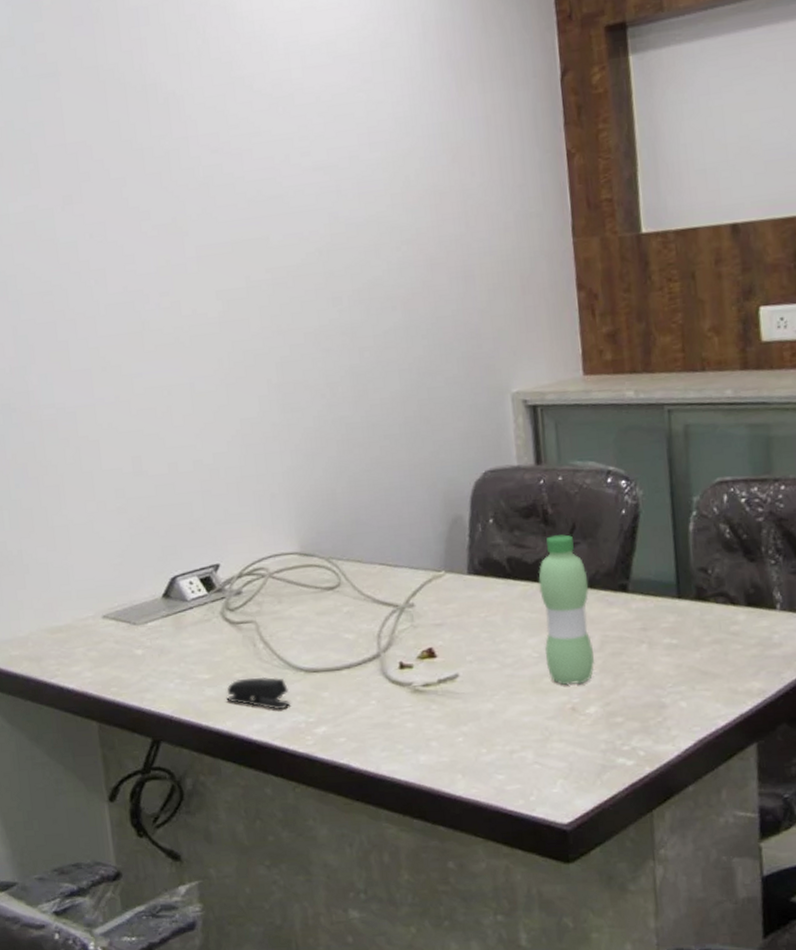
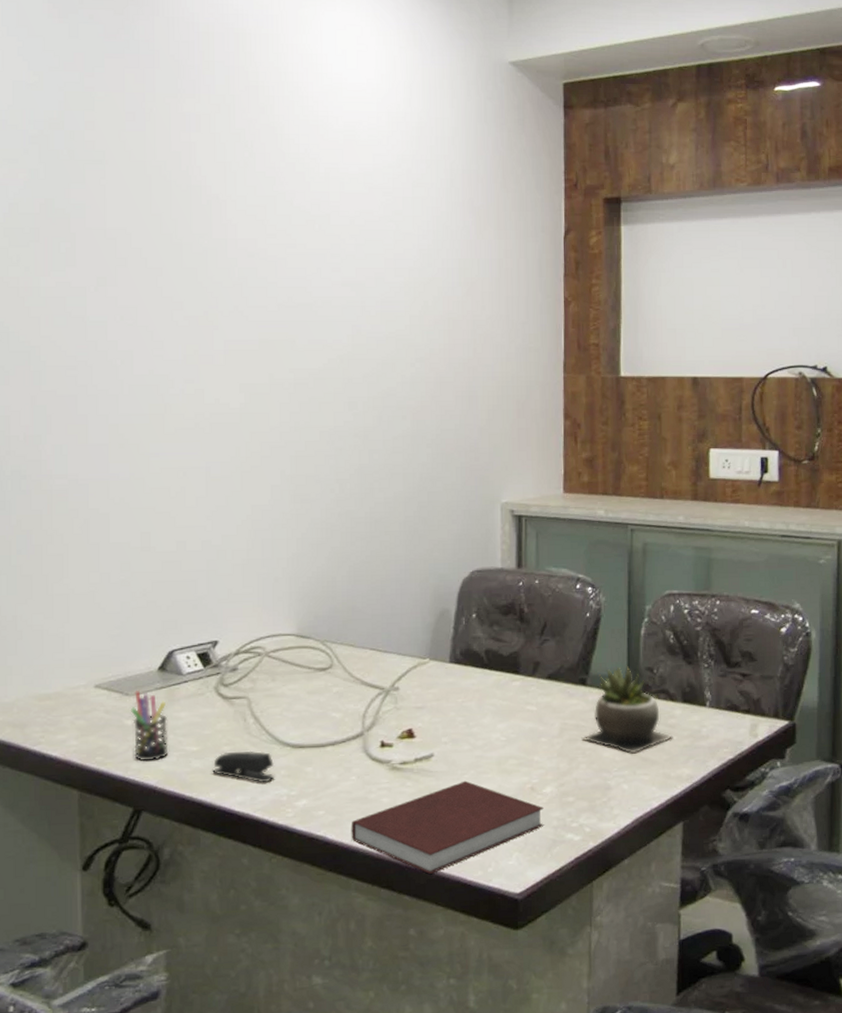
pen holder: none [140,619,181,691] -> present [131,691,169,762]
notebook: none [375,702,591,804] -> present [351,780,544,875]
water bottle: present [538,534,595,685] -> none [511,632,554,767]
succulent plant: none [626,566,738,667] -> present [581,665,673,754]

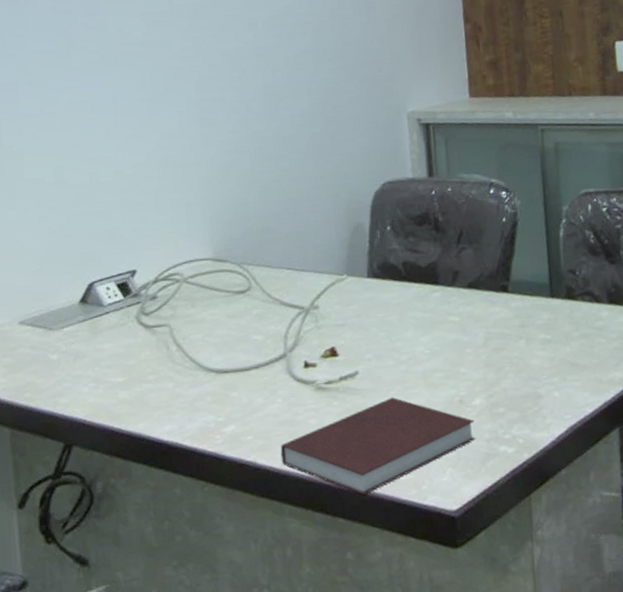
pen holder: present [131,691,169,762] -> none [56,325,95,396]
stapler: present [212,750,274,783] -> none [139,378,200,411]
succulent plant: present [581,665,673,754] -> none [507,269,602,360]

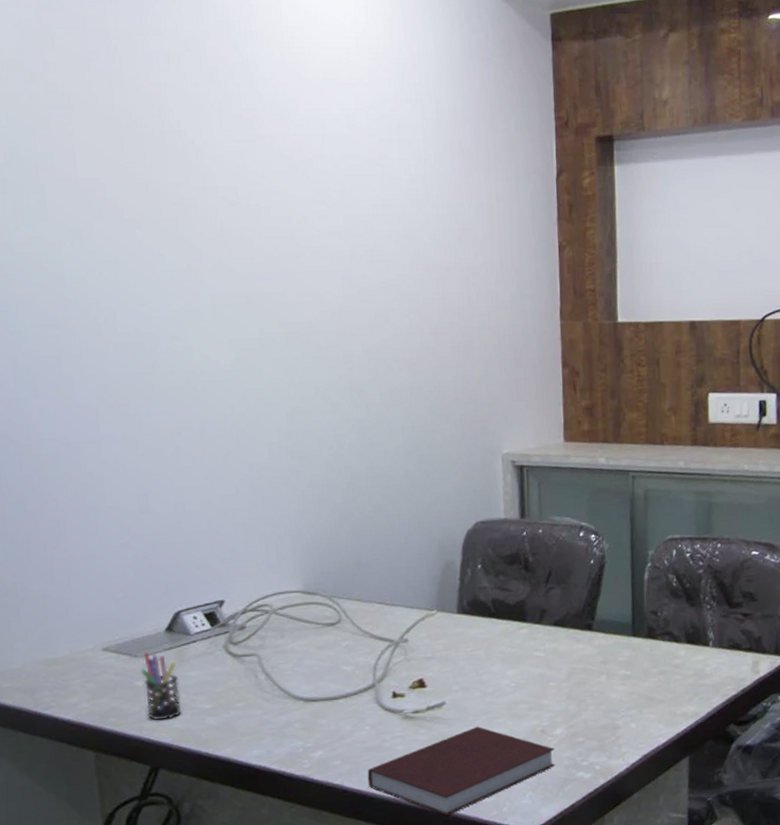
pen holder: none [56,325,95,396] -> present [141,652,182,721]

